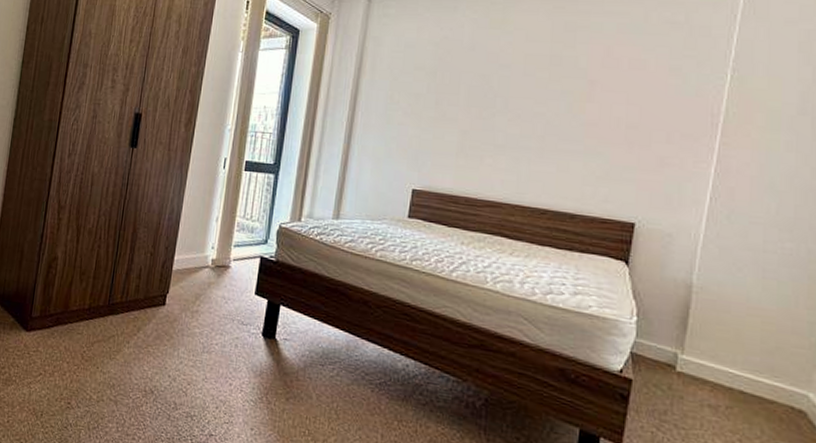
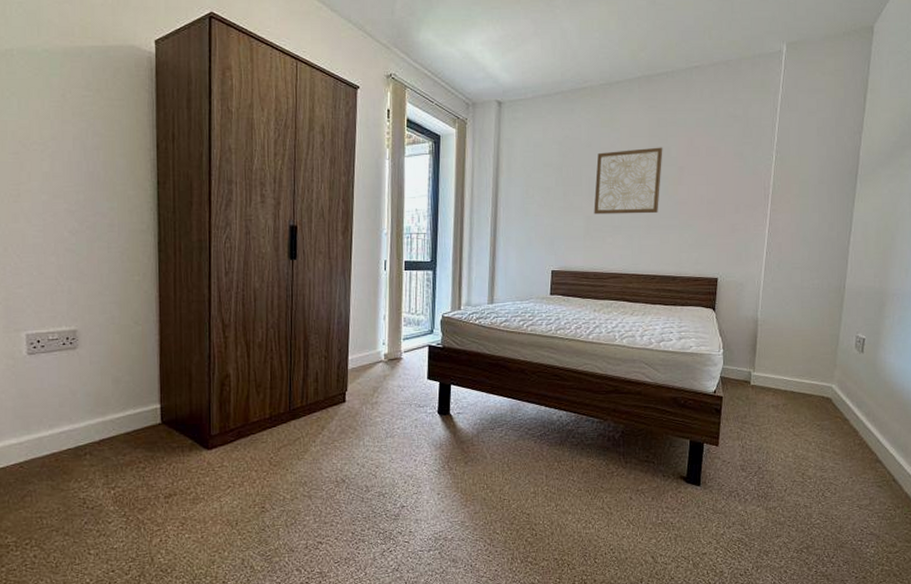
wall art: none [471,55,569,134] -> present [594,147,663,215]

